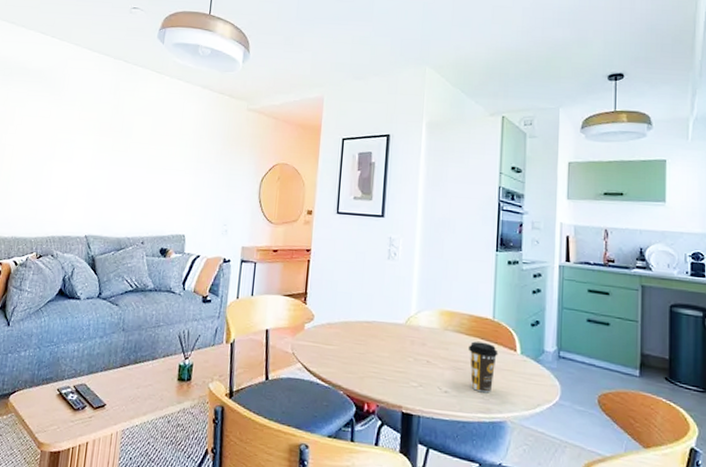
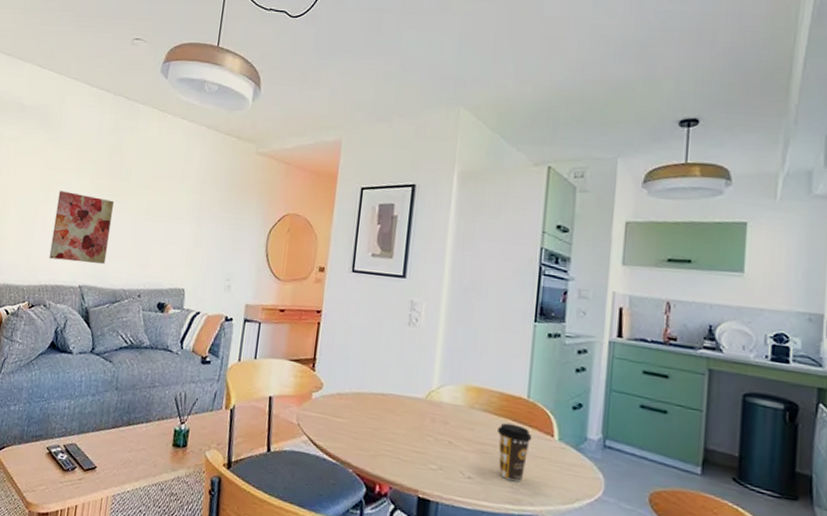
wall art: none [55,148,116,215] -> present [49,191,114,264]

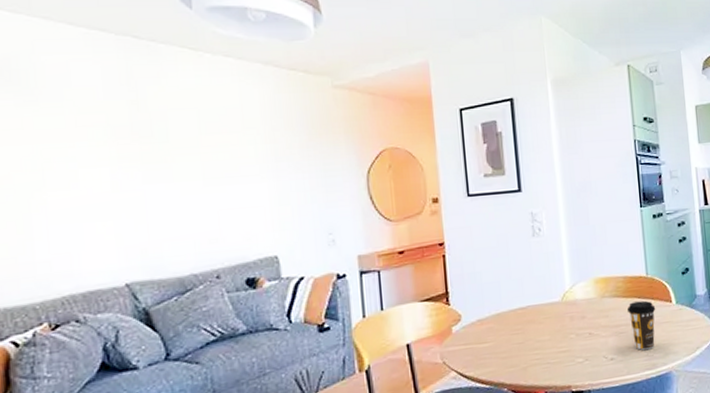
wall art: present [49,191,114,264] -> none [59,168,158,260]

